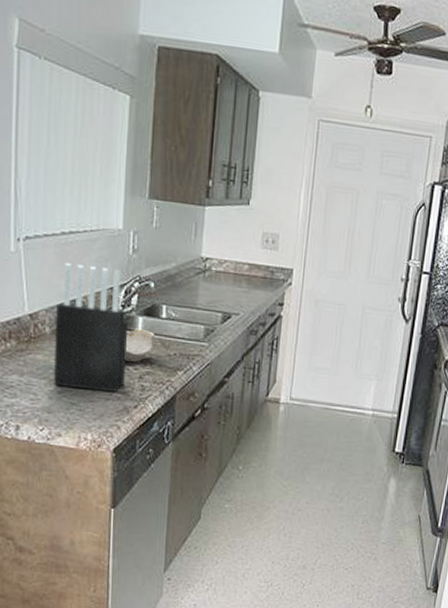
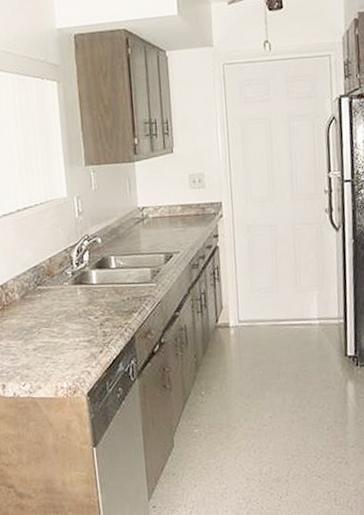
knife block: present [54,262,129,393] -> none [21,232,89,345]
bowl: present [124,328,154,362] -> none [83,281,109,312]

